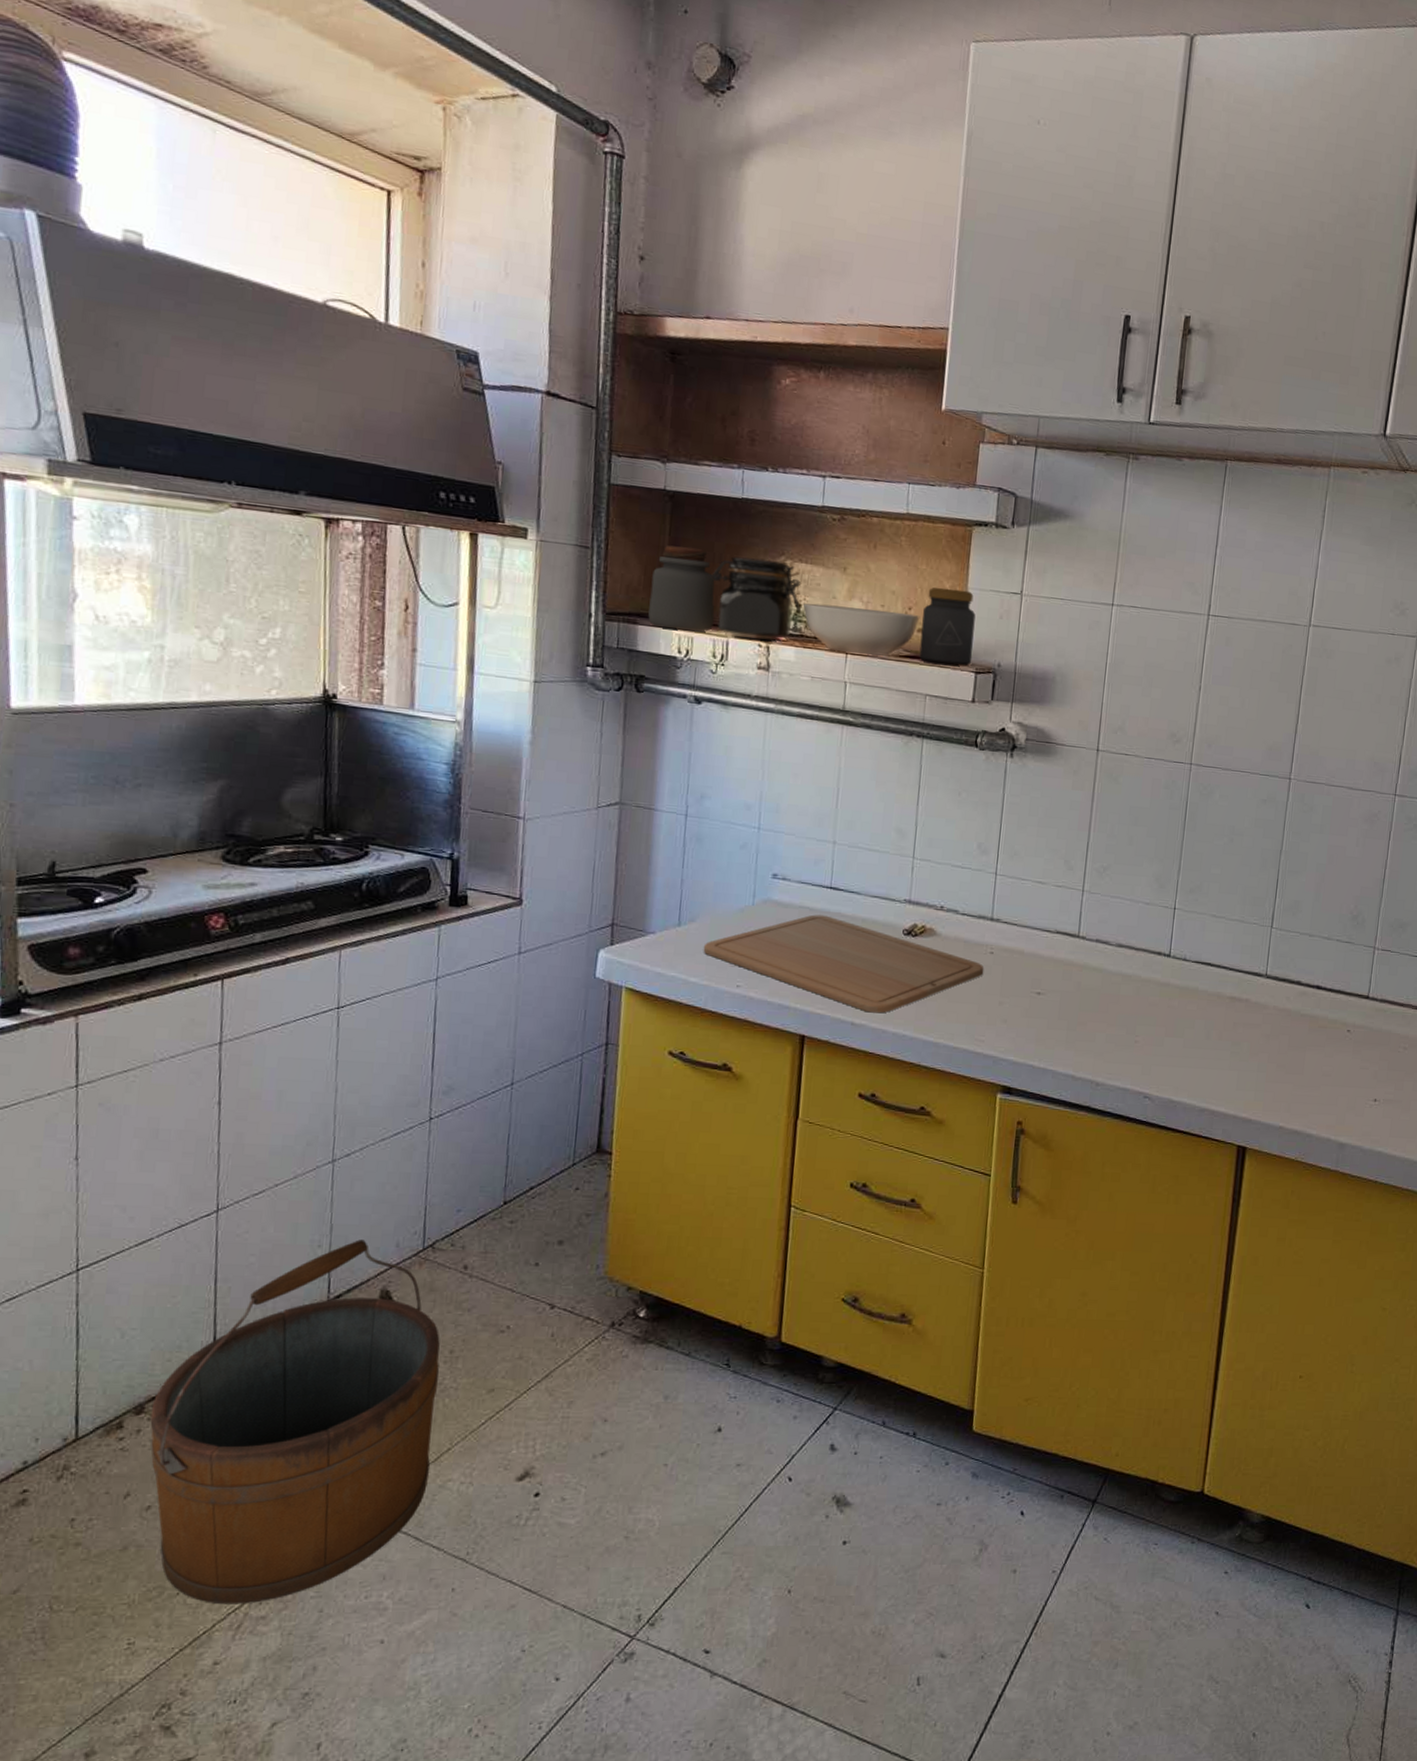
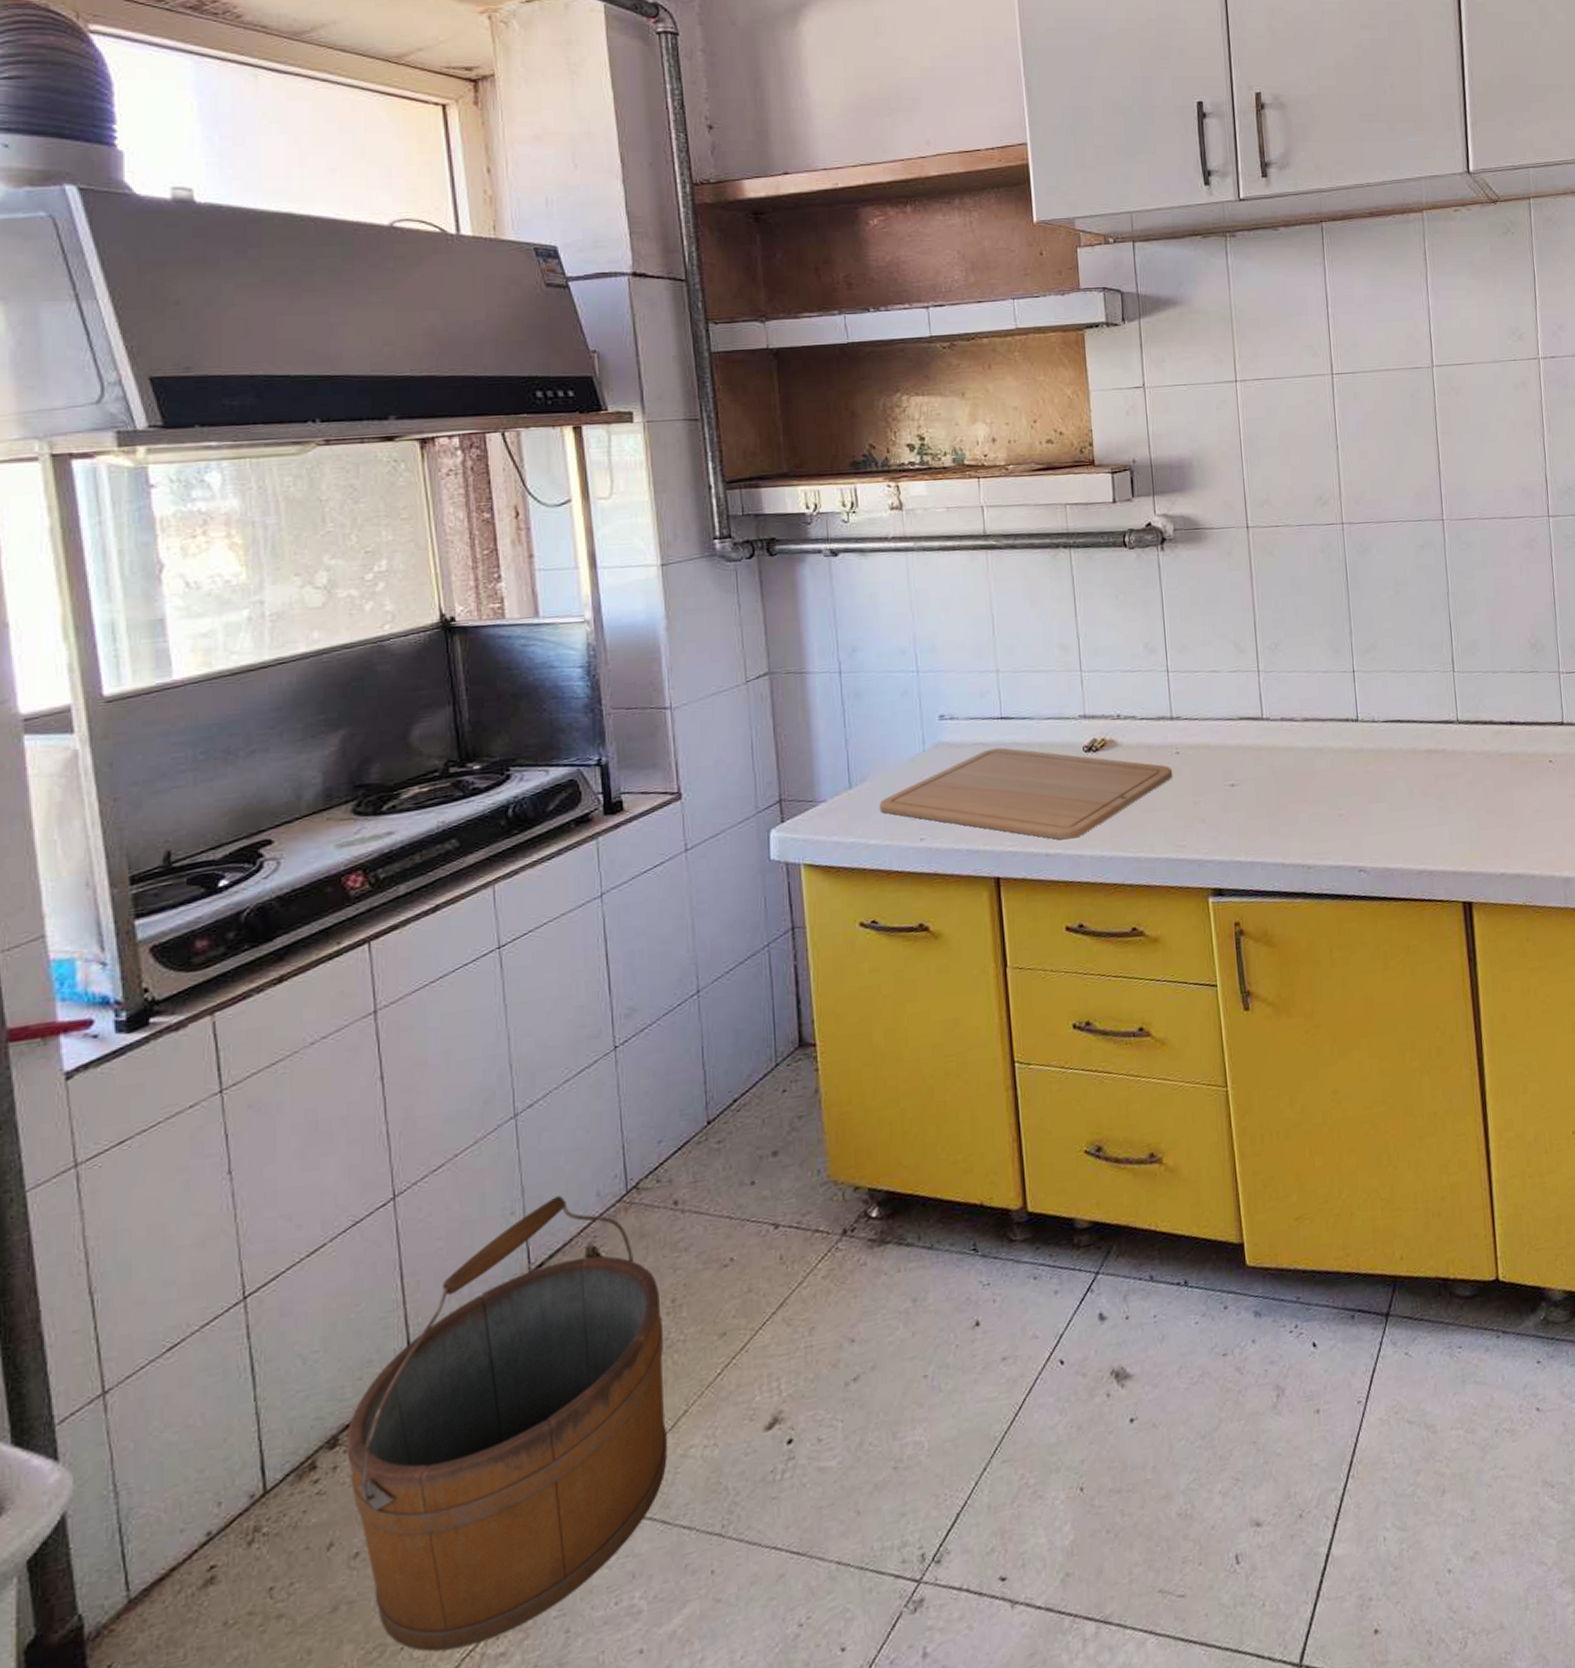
jar: present [648,545,715,632] -> none [768,400,838,487]
jar: present [711,556,802,641] -> none [828,398,926,482]
bowl: present [803,603,920,656] -> none [927,426,1047,478]
jar: present [919,587,976,667] -> none [1048,393,1106,472]

